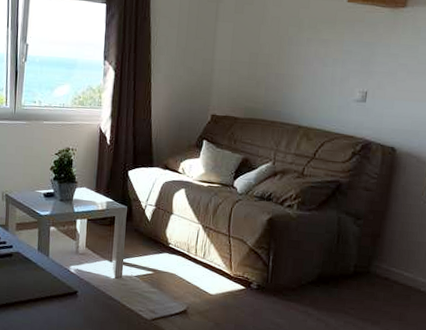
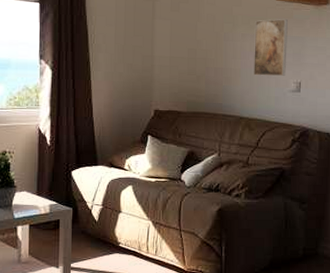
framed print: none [316,22,359,85] -> present [254,18,288,77]

